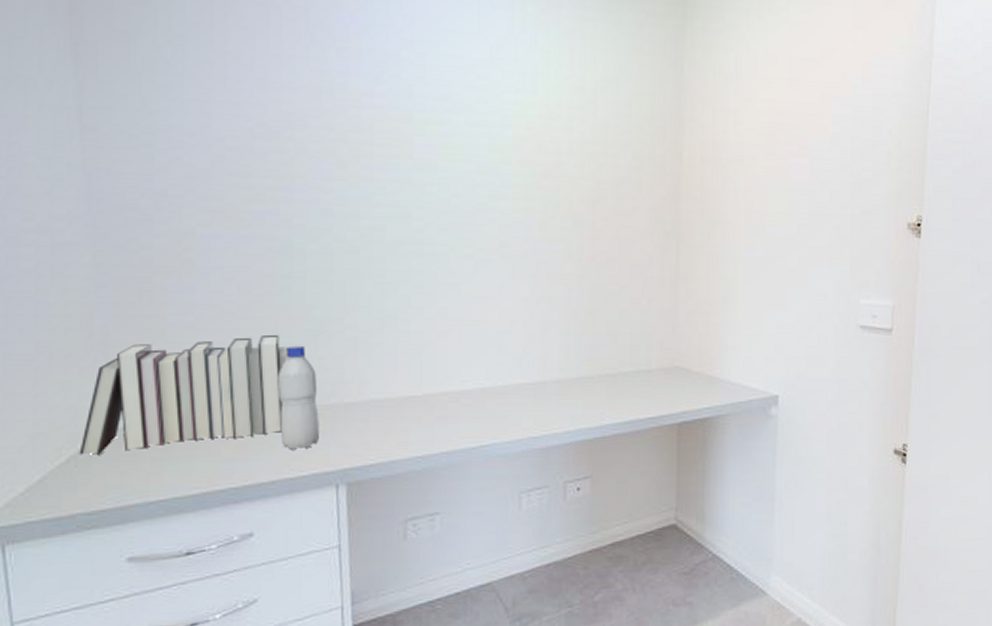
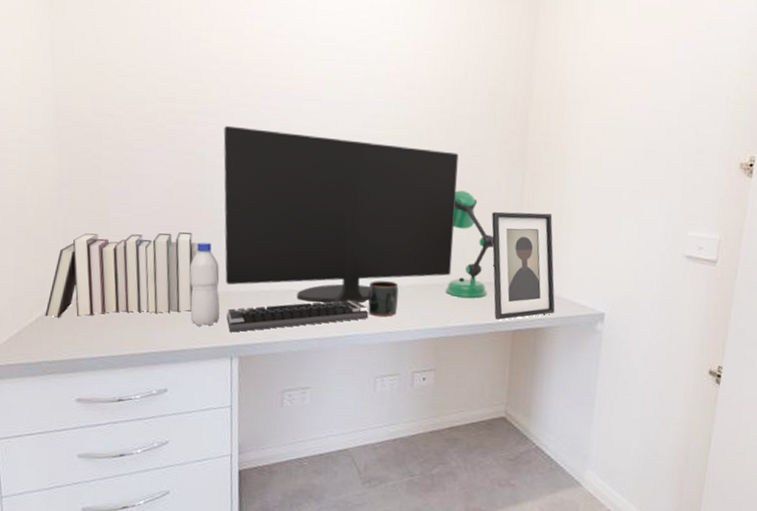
computer monitor: none [315,202,604,408] -> present [223,125,459,303]
computer keyboard: none [329,402,508,454] -> present [226,299,369,332]
mug: none [505,376,542,419] -> present [367,280,399,317]
desk lamp: none [597,267,650,389] -> present [445,190,494,298]
picture frame: none [646,288,724,412] -> present [491,211,555,320]

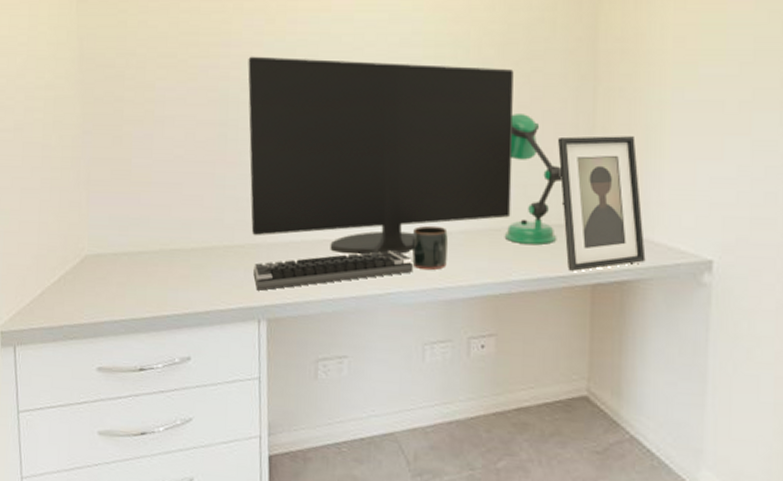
books: present [45,232,199,318] -> none [67,177,223,276]
water bottle: present [189,242,220,326] -> none [213,187,247,284]

